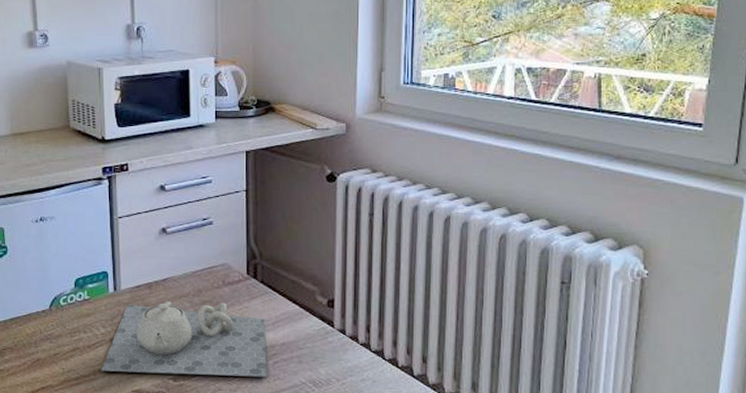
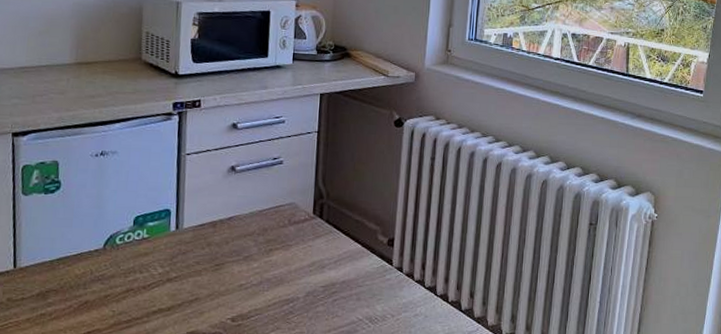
teapot: present [101,301,267,378] -> none [155,240,328,315]

